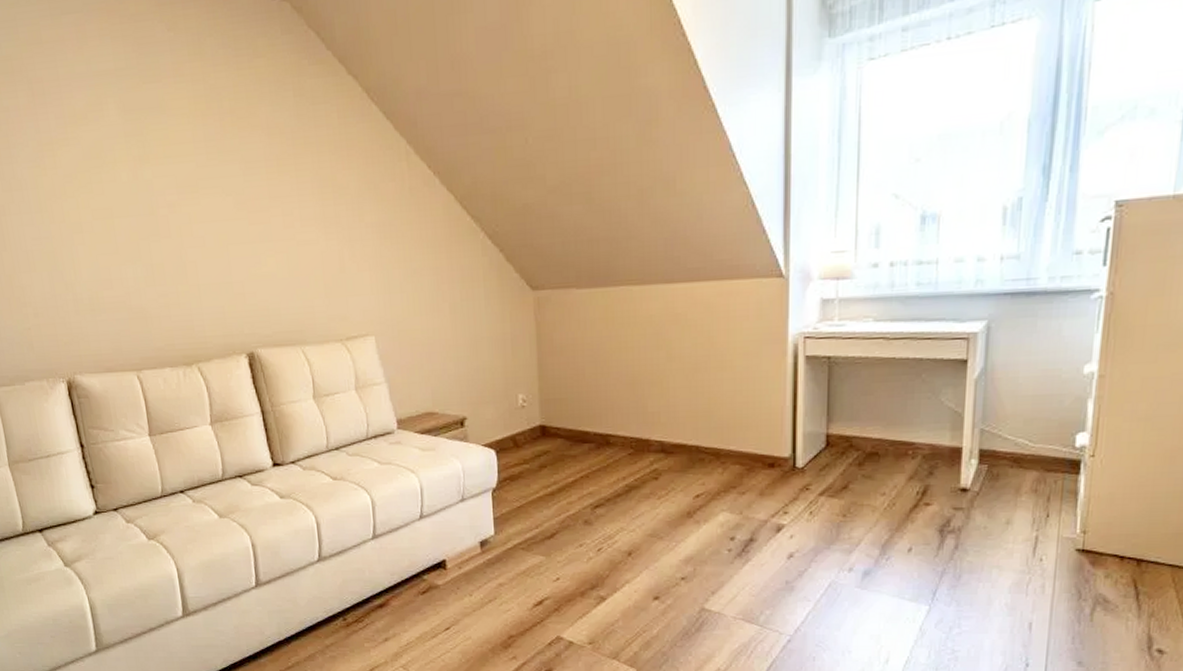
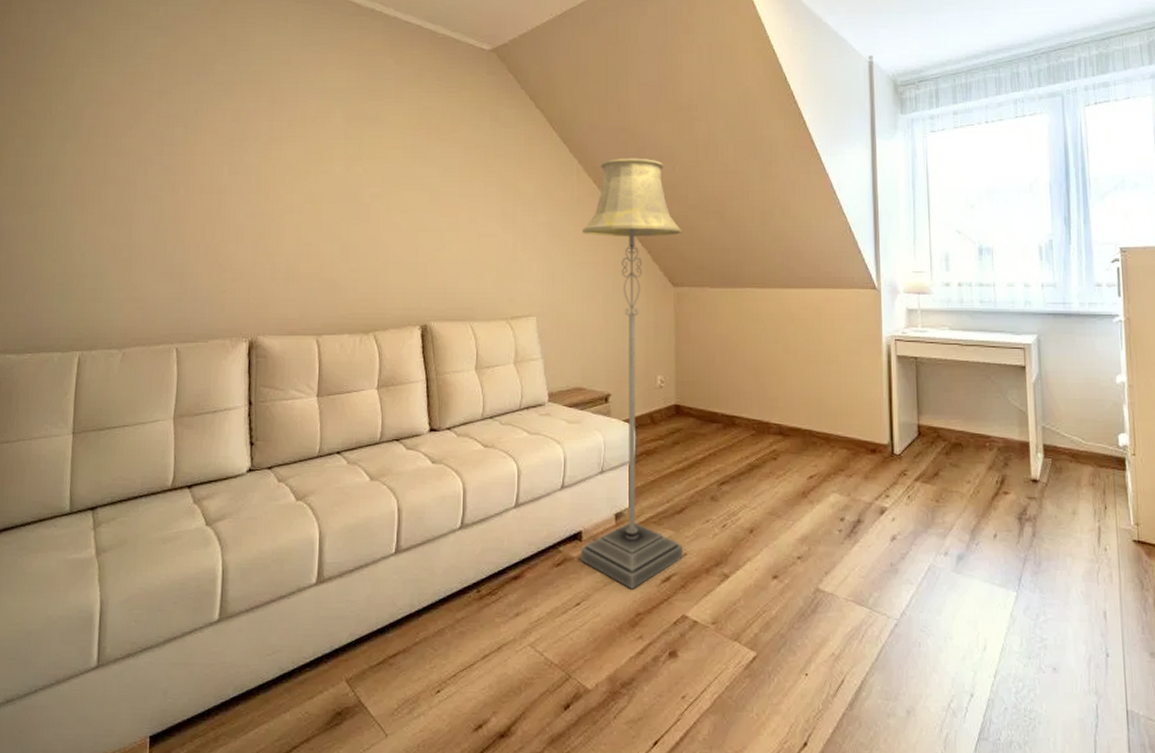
floor lamp: none [419,130,555,614] -> present [580,158,683,590]

